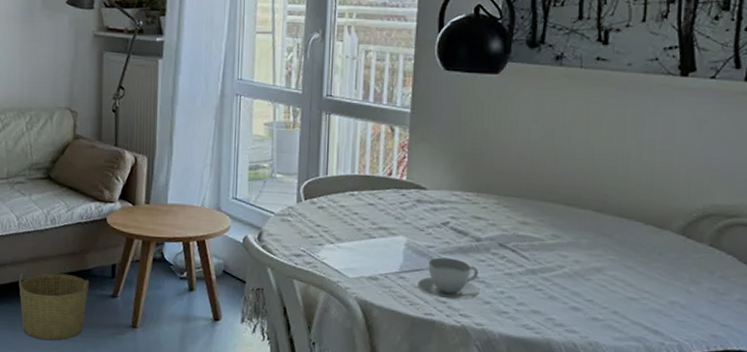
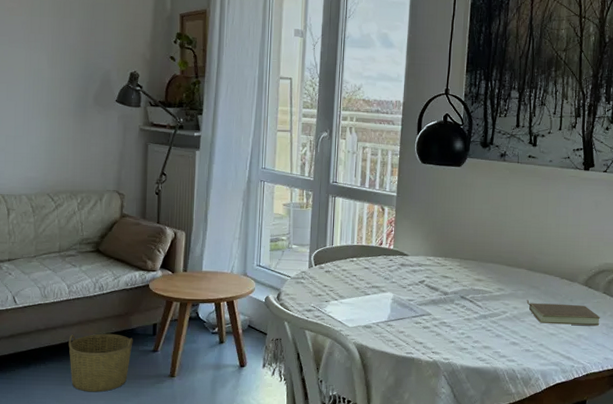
teacup: present [417,257,479,300] -> none [401,308,446,341]
book: none [593,251,706,290] -> present [527,300,601,326]

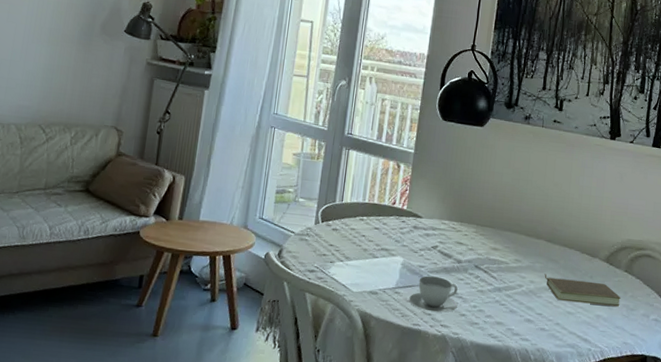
basket: present [68,333,133,392] -> none [41,281,116,349]
teacup: none [401,308,446,341] -> present [409,276,458,313]

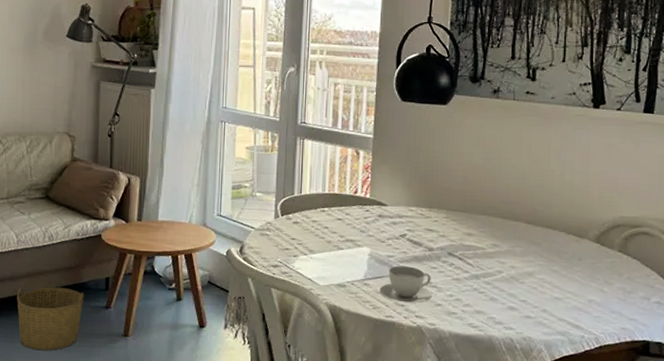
basket: none [41,281,116,349] -> present [16,287,85,351]
book: present [544,274,622,307] -> none [526,258,616,290]

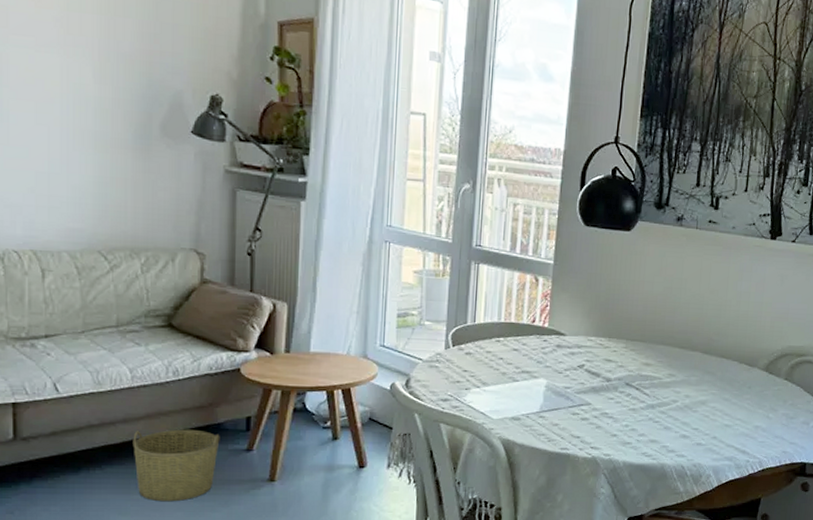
teacup: present [379,266,432,303] -> none [555,397,608,434]

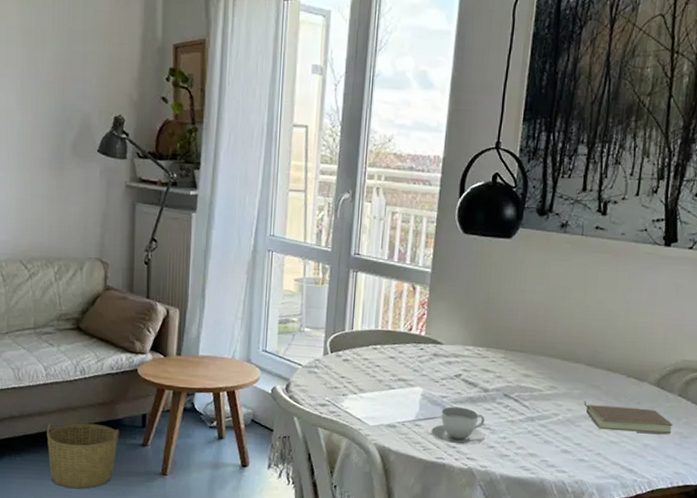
teacup: none [555,397,608,434] -> present [431,406,485,445]
book: none [700,387,781,416] -> present [583,401,674,434]

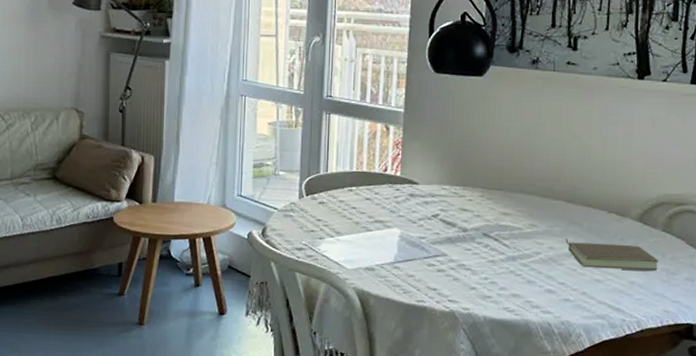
basket: present [46,423,120,489] -> none [23,273,96,341]
teacup: present [431,406,485,445] -> none [410,247,466,287]

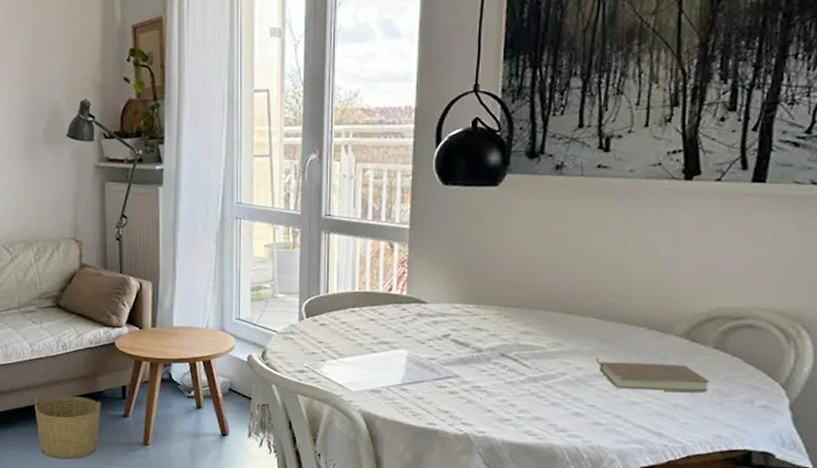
basket: none [23,273,96,341] -> present [34,396,102,460]

